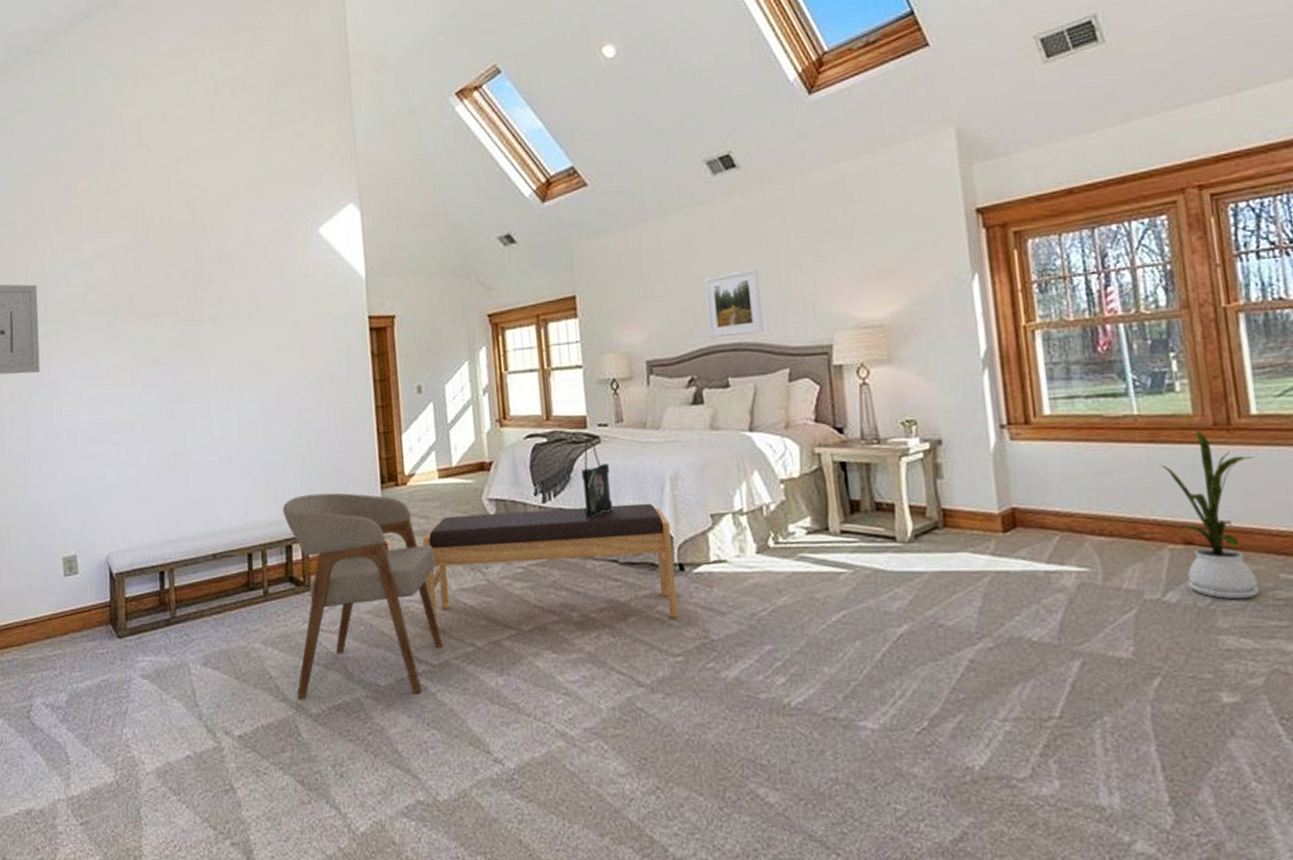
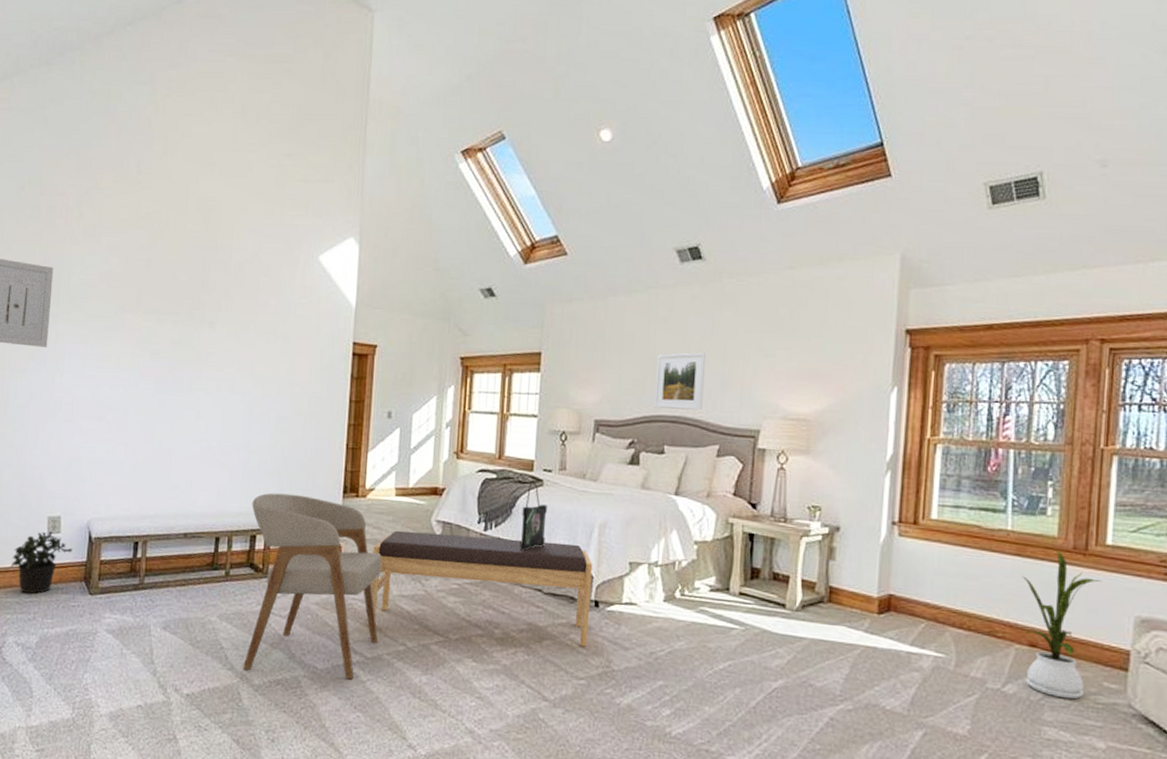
potted plant: none [28,572,94,647] -> present [10,531,73,594]

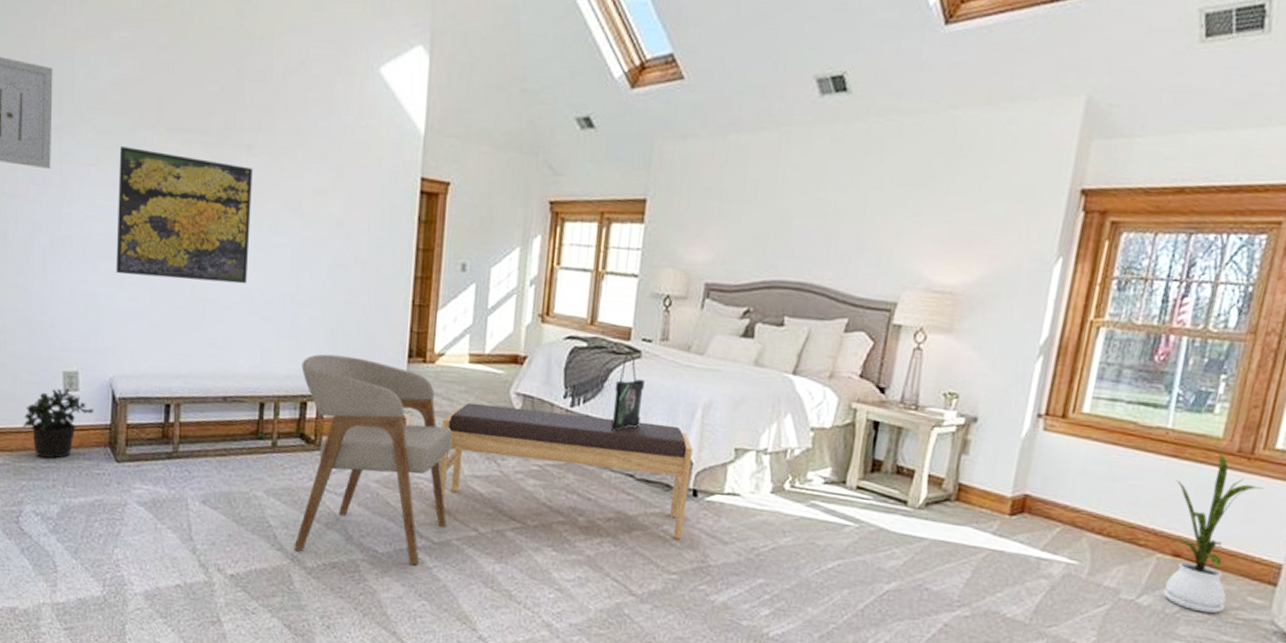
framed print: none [97,327,214,436] -> present [115,146,253,284]
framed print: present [655,352,705,410] -> none [776,206,841,277]

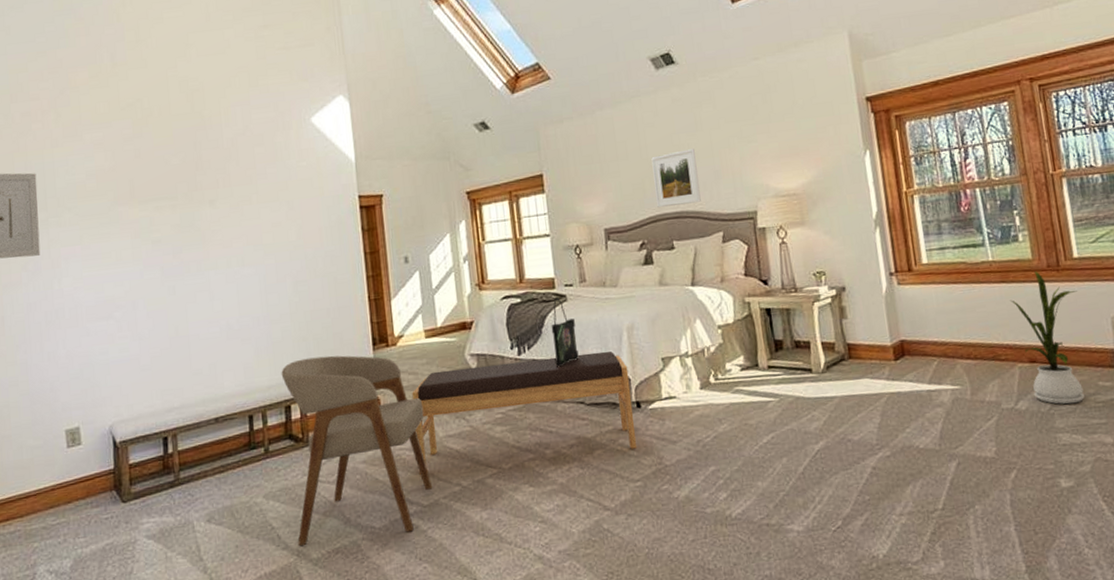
potted plant: present [23,388,94,459] -> none [31,444,97,517]
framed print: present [115,146,253,284] -> none [100,218,223,332]
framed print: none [776,206,841,277] -> present [651,149,701,208]

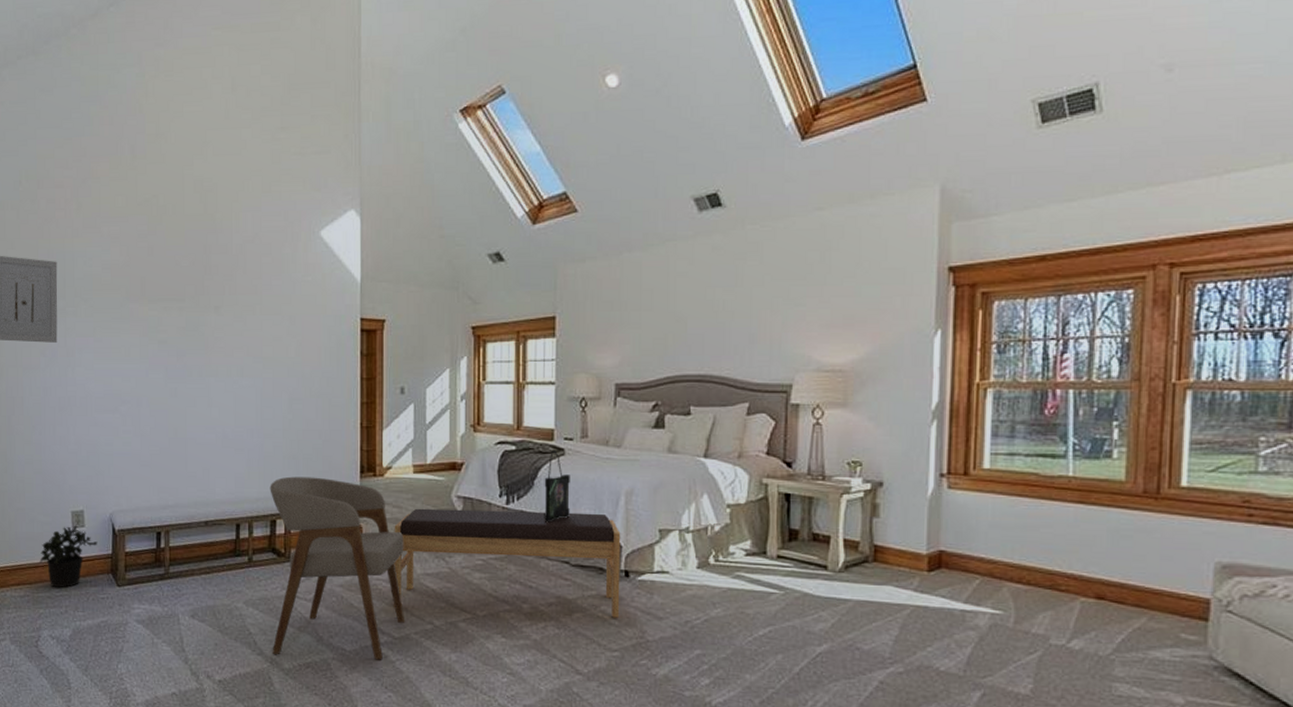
potted plant: none [31,444,97,517] -> present [39,525,98,588]
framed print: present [651,149,701,208] -> none [678,306,730,368]
house plant: present [1010,271,1086,405] -> none [1087,495,1176,653]

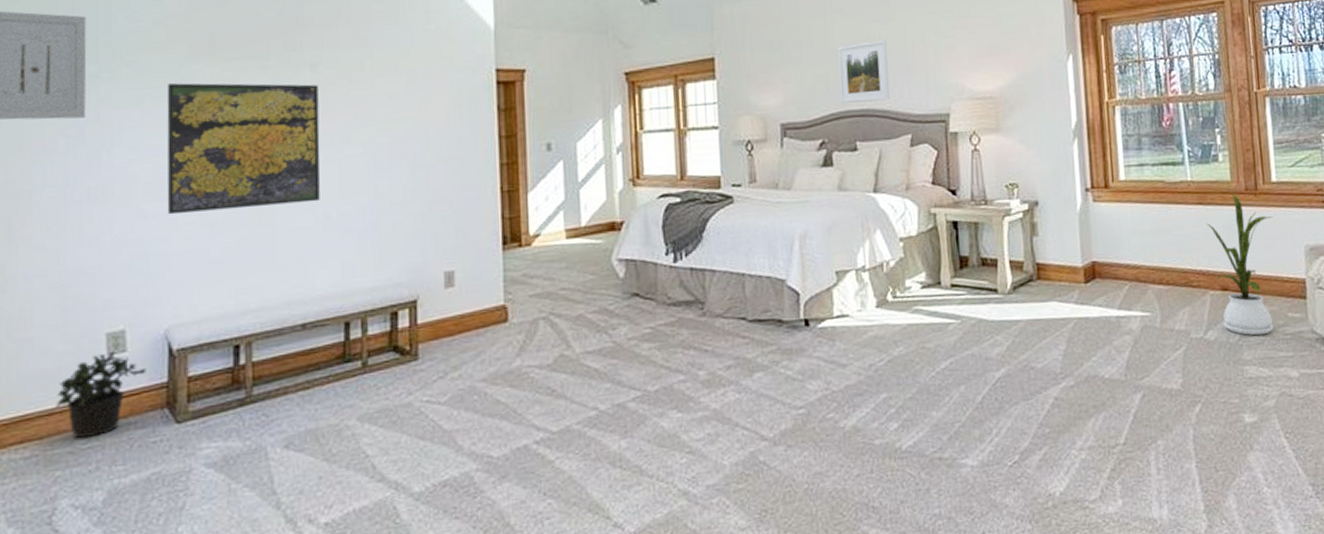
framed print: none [111,318,221,424] -> present [167,83,320,215]
armchair: present [270,476,405,660] -> none [388,254,565,477]
bench: present [393,508,621,618] -> none [546,261,803,398]
photo frame: present [544,450,570,523] -> none [713,198,743,278]
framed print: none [678,306,730,368] -> present [838,40,890,104]
house plant: none [1087,495,1176,653] -> present [1206,194,1275,336]

